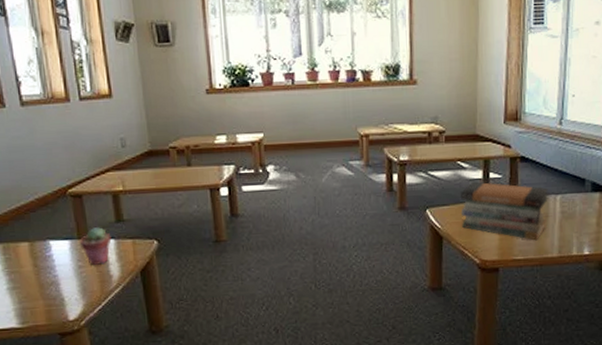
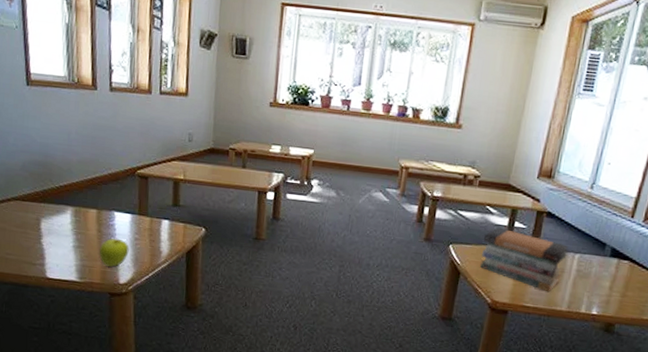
fruit: none [39,270,74,304] -> present [98,238,129,267]
potted succulent: present [79,227,112,266] -> none [138,207,167,241]

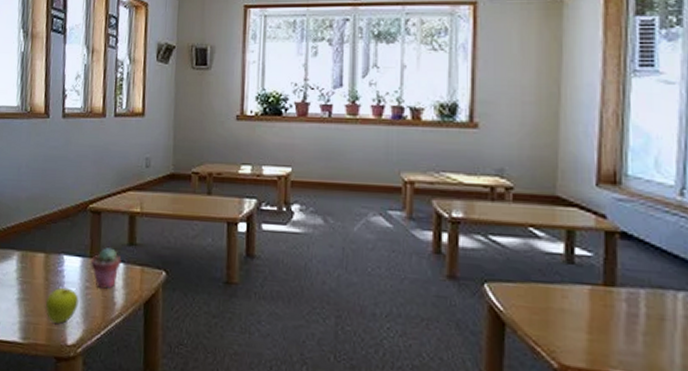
potted succulent: none [138,207,167,241] -> present [90,248,122,290]
book stack: present [480,227,568,293] -> none [531,256,664,352]

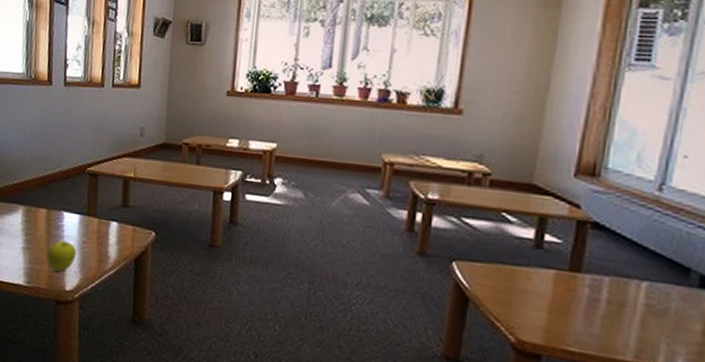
potted succulent: present [90,248,122,290] -> none [87,207,116,245]

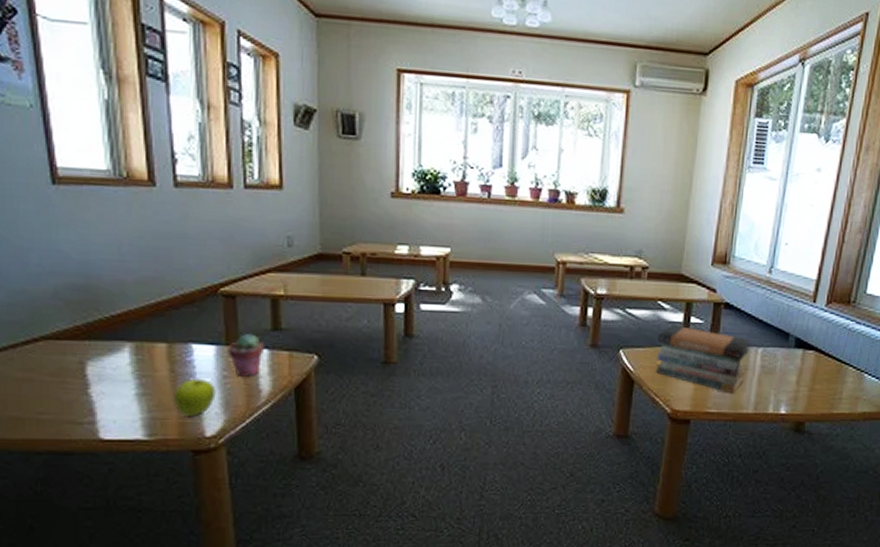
potted succulent: none [87,207,116,245] -> present [226,334,265,378]
book stack: none [497,240,629,334] -> present [656,324,750,394]

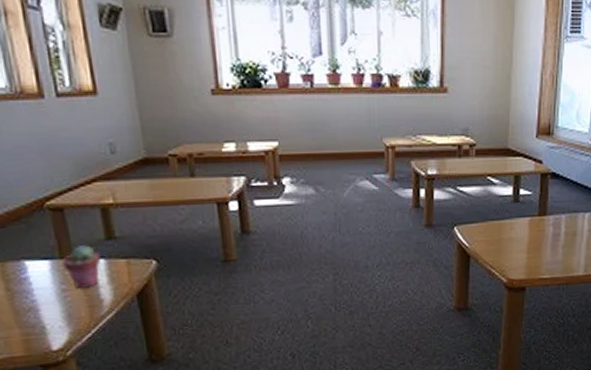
fruit: present [173,378,216,416] -> none [14,294,57,333]
book stack: present [656,324,750,394] -> none [489,198,577,259]

